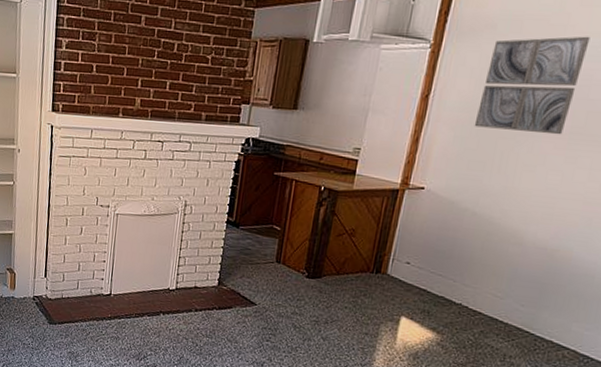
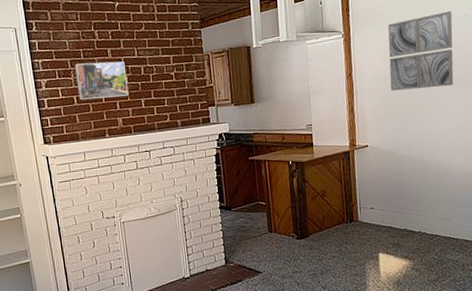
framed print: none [98,27,158,74] -> present [74,61,129,100]

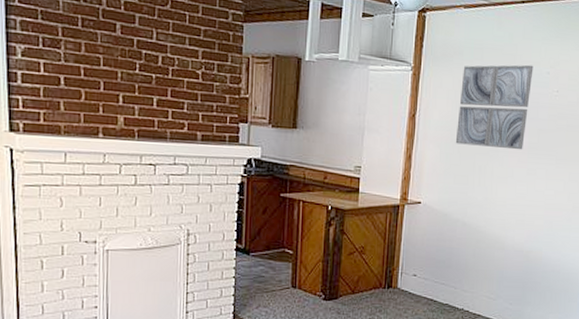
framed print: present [74,61,129,100] -> none [67,33,138,89]

